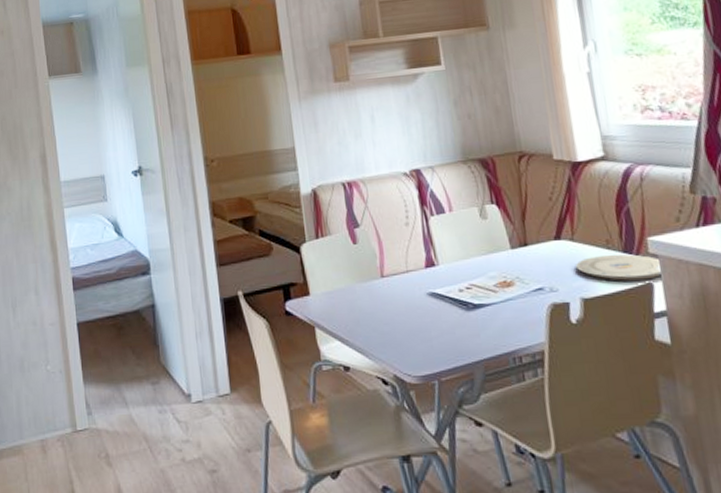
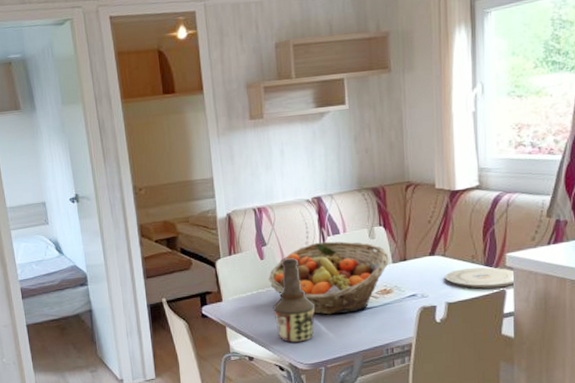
fruit basket: none [363,222,507,313] -> present [268,241,389,315]
bottle: none [369,242,422,348] -> present [272,258,315,343]

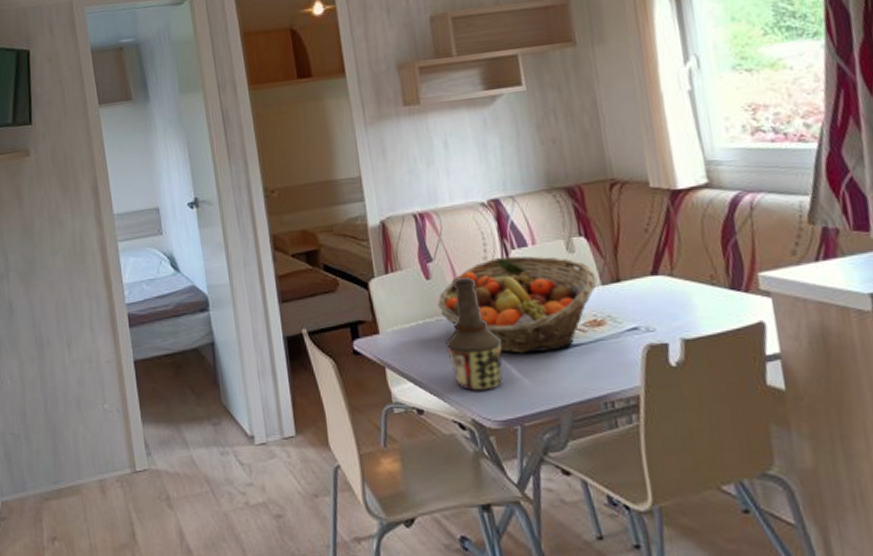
plate: present [445,267,516,289] -> none [675,291,776,321]

